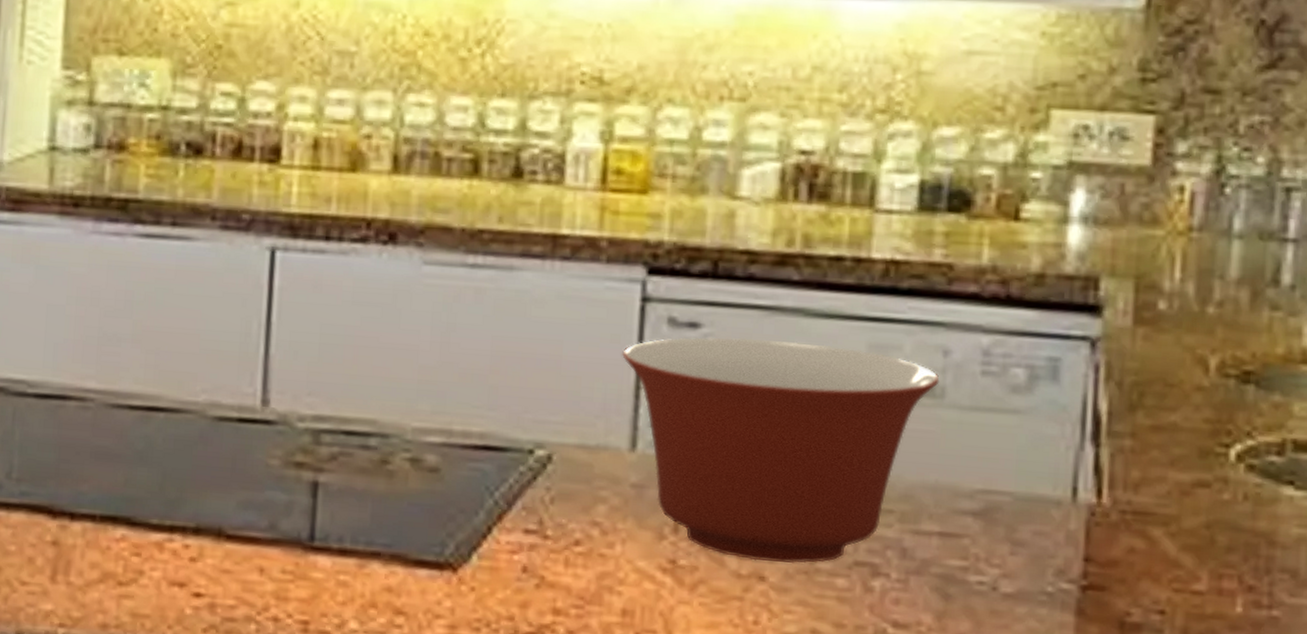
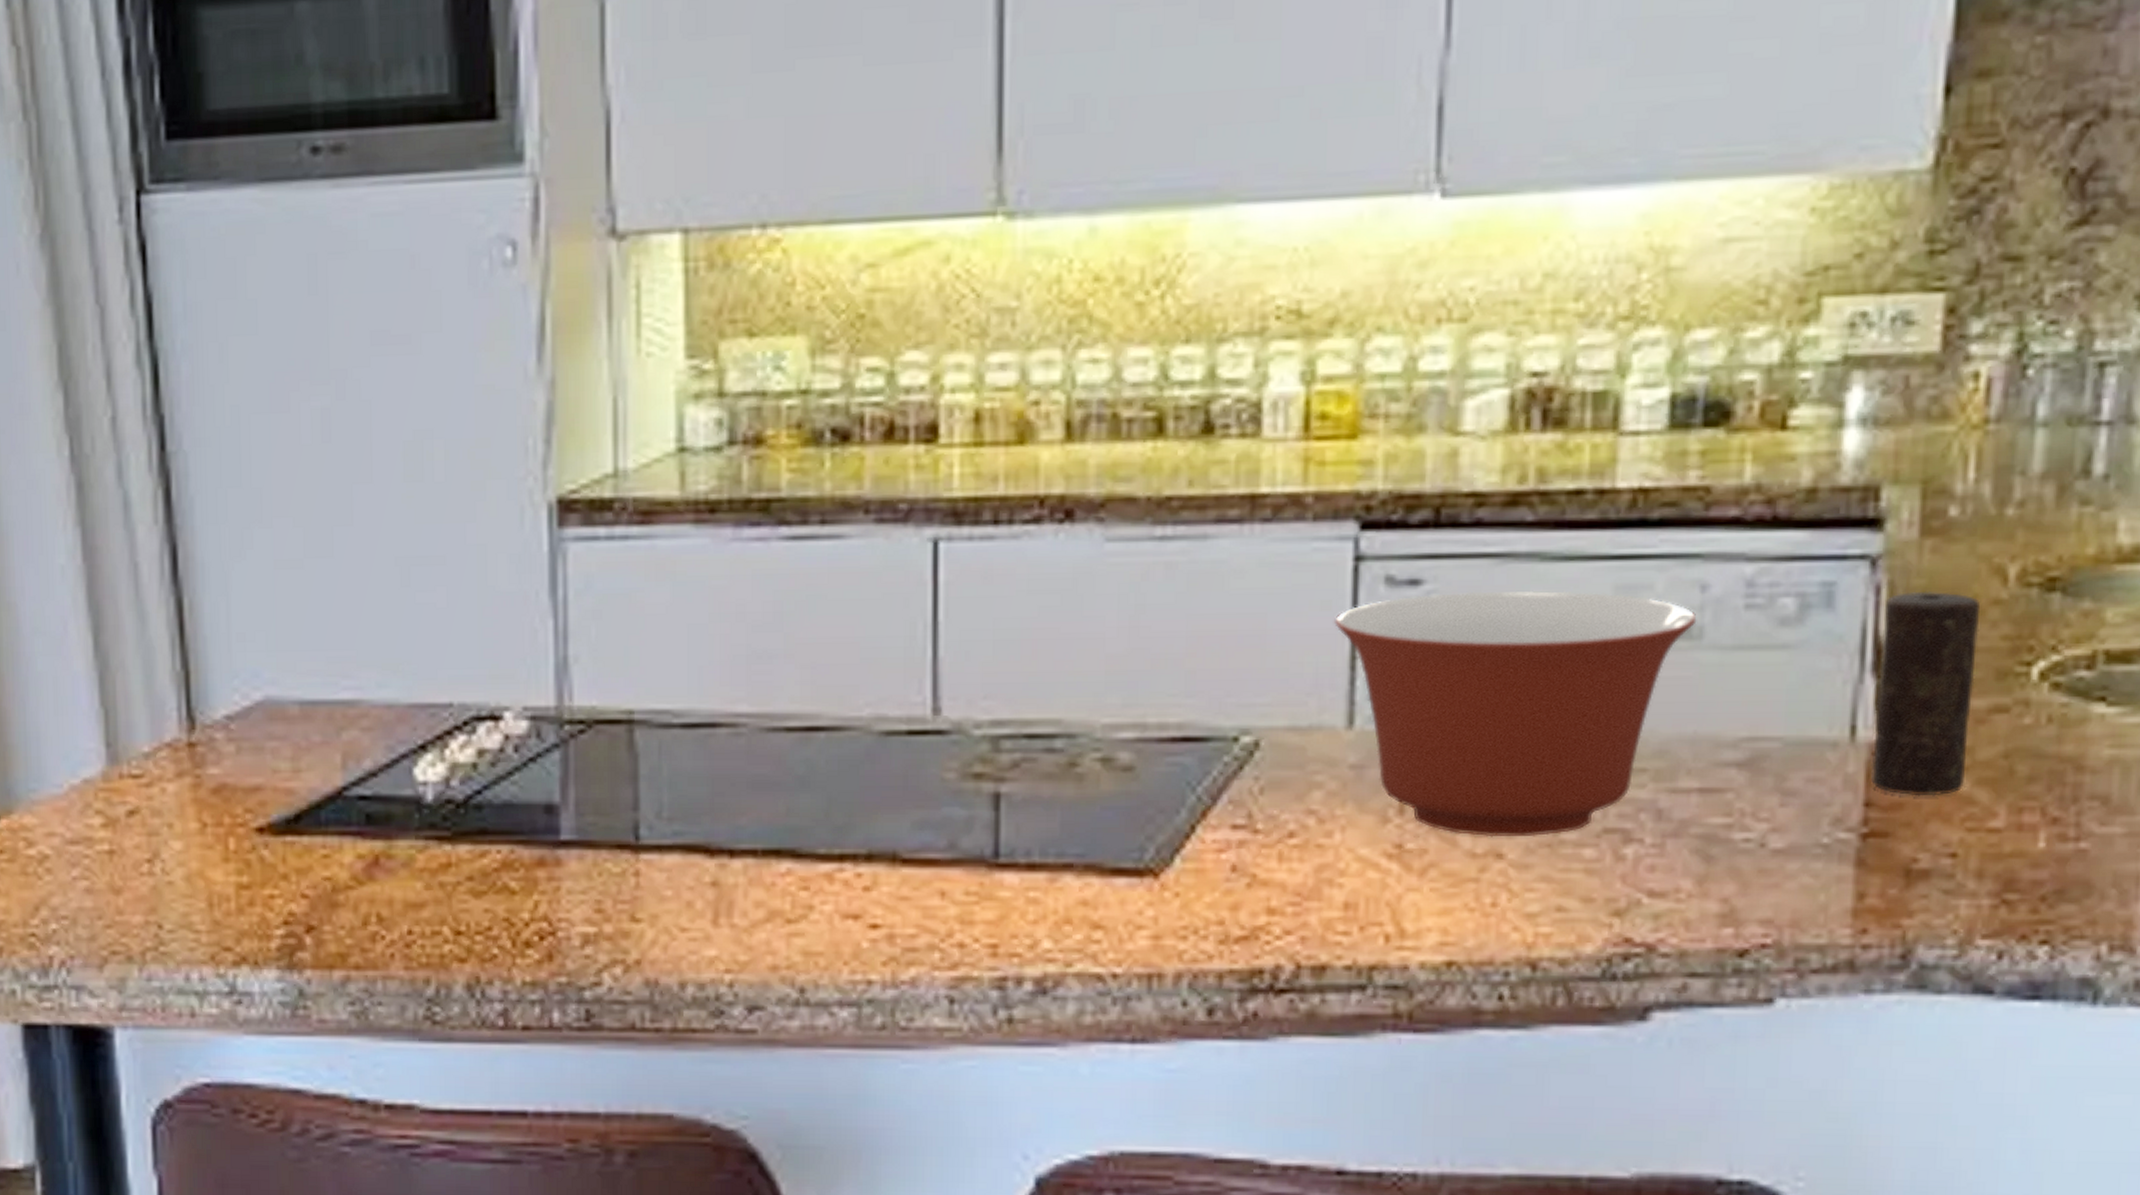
candle: none [1090,372,1186,558] -> present [1870,591,1981,796]

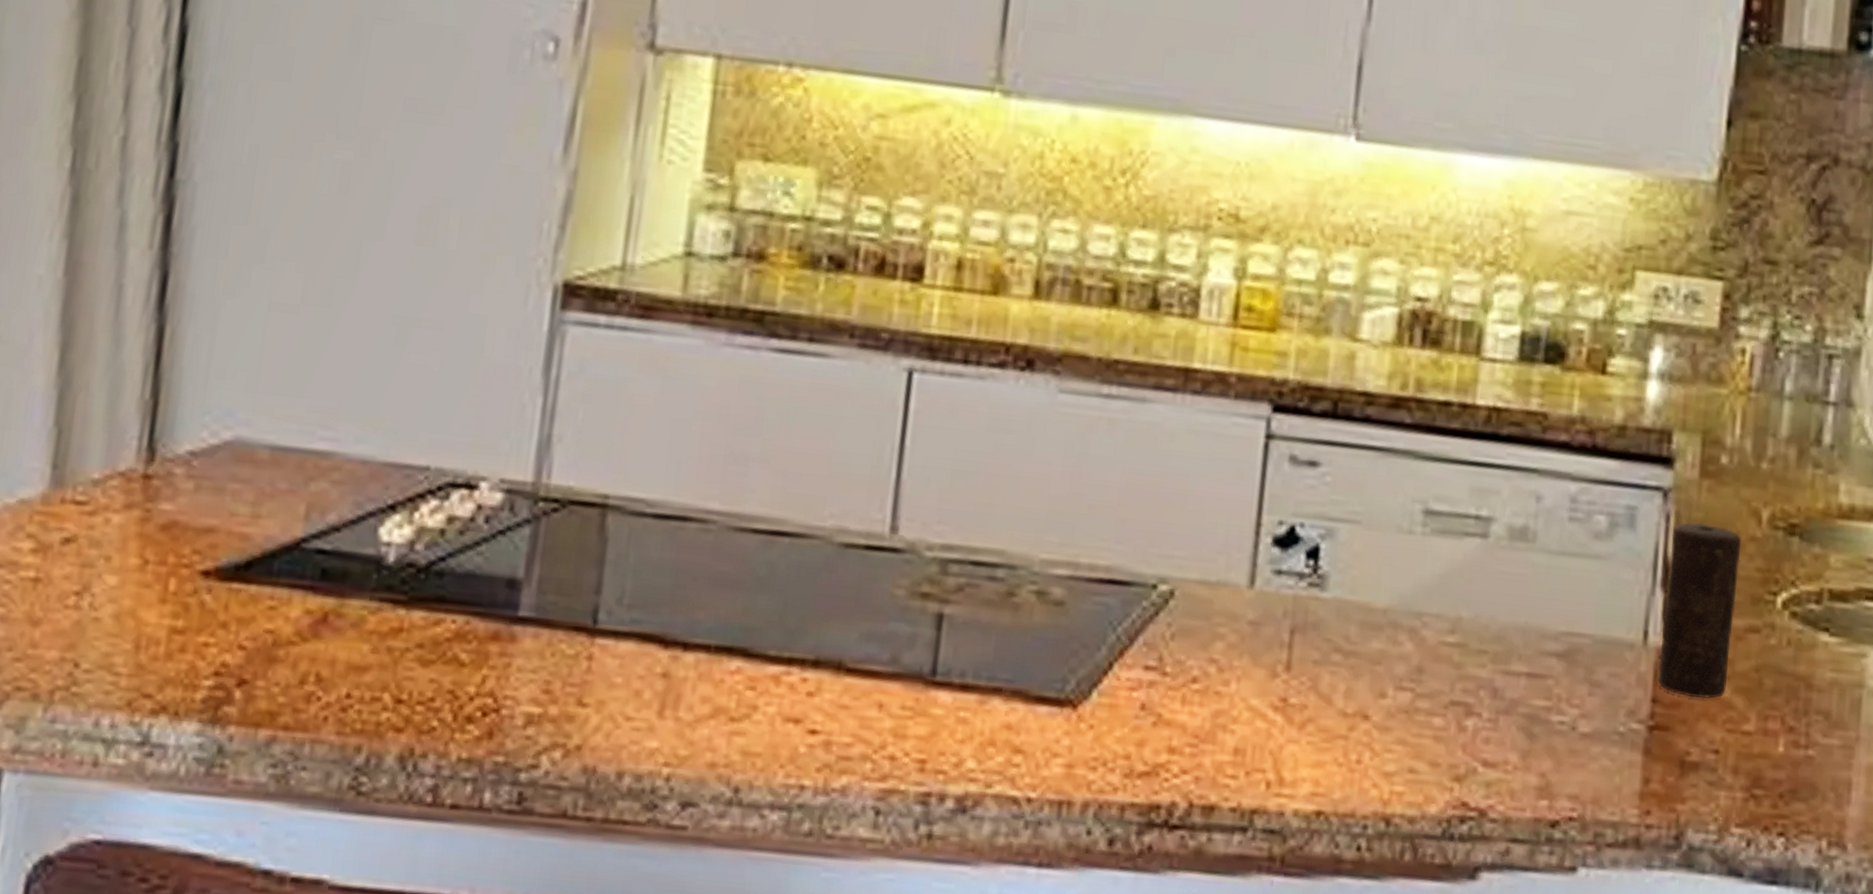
mixing bowl: present [1333,590,1697,837] -> none [1244,475,1532,703]

